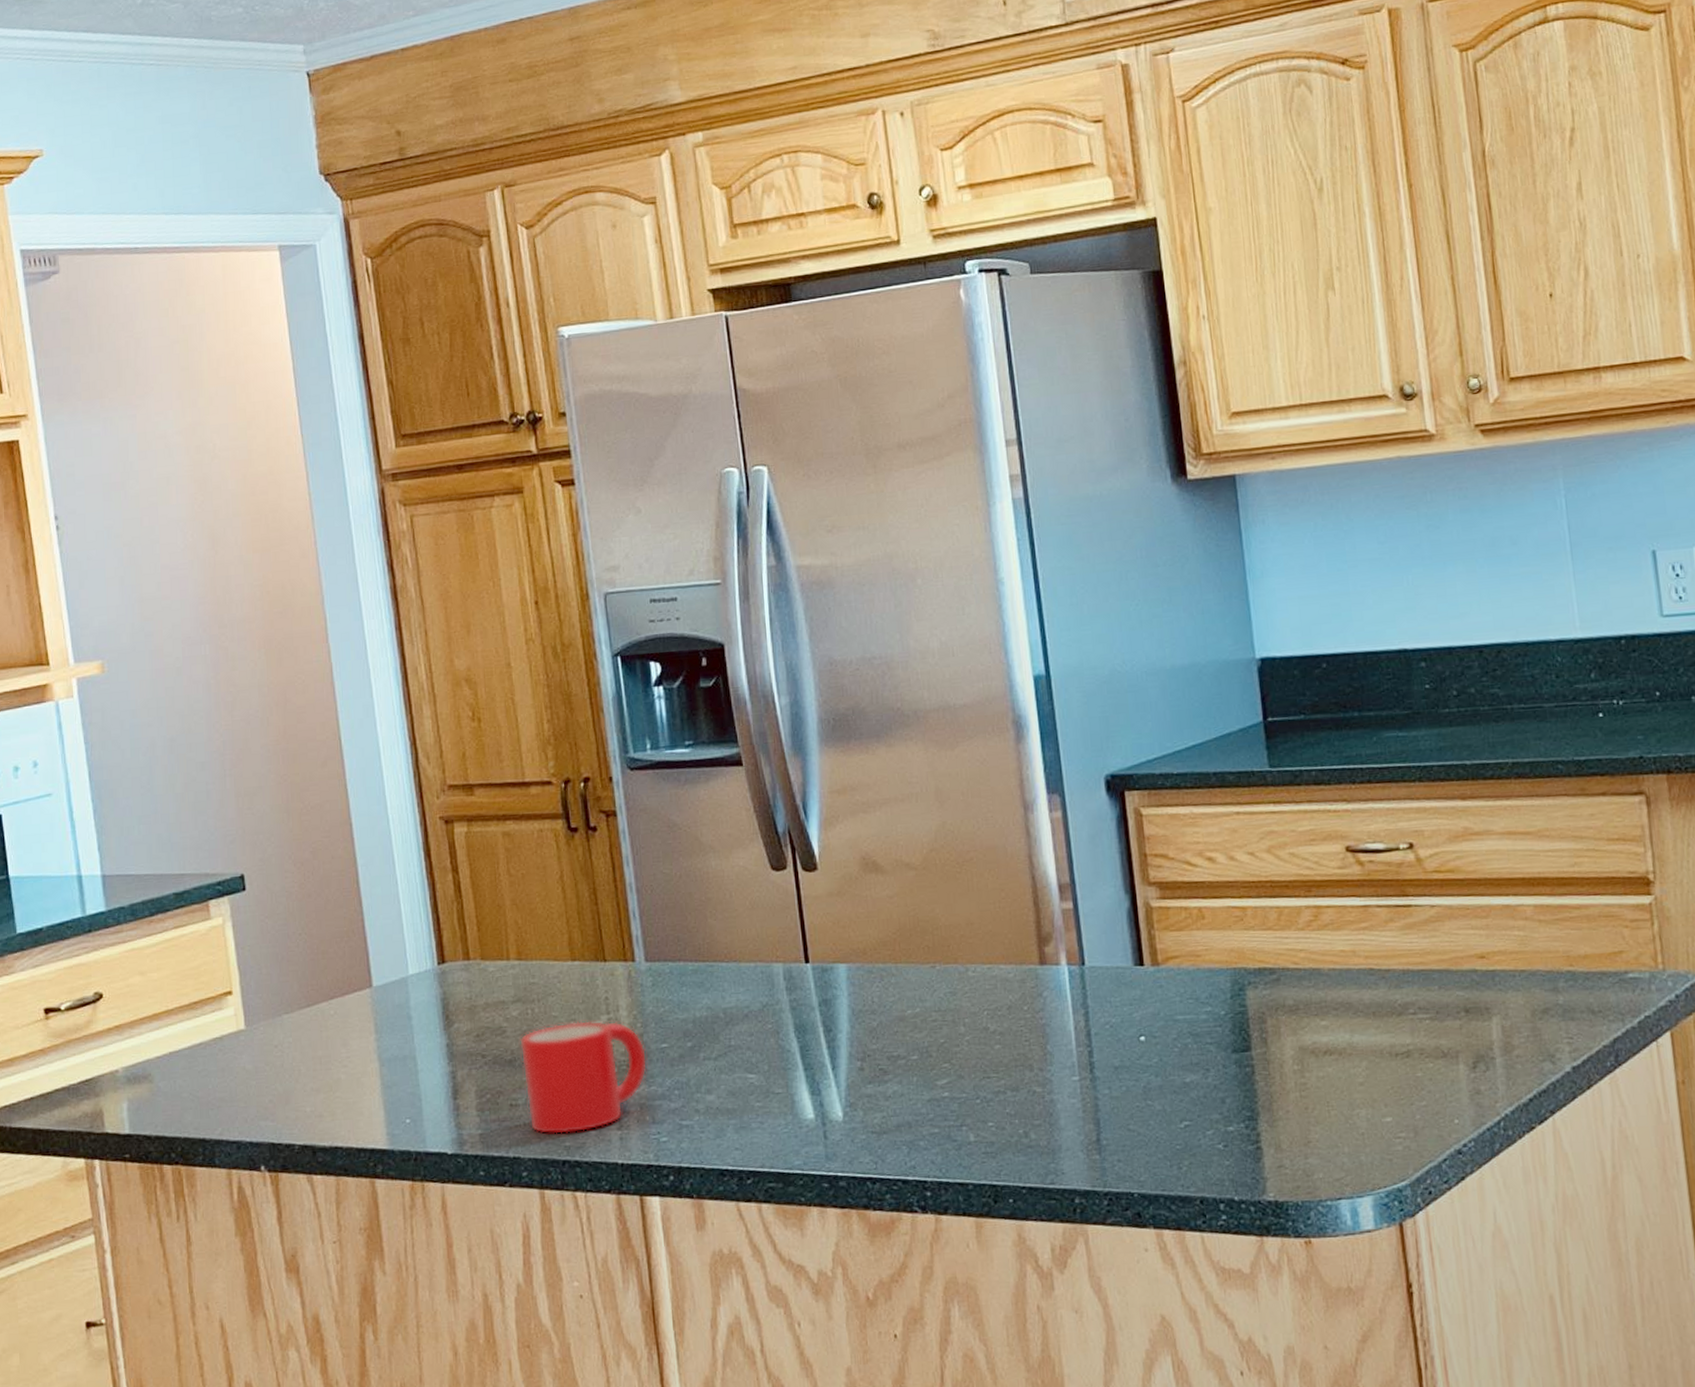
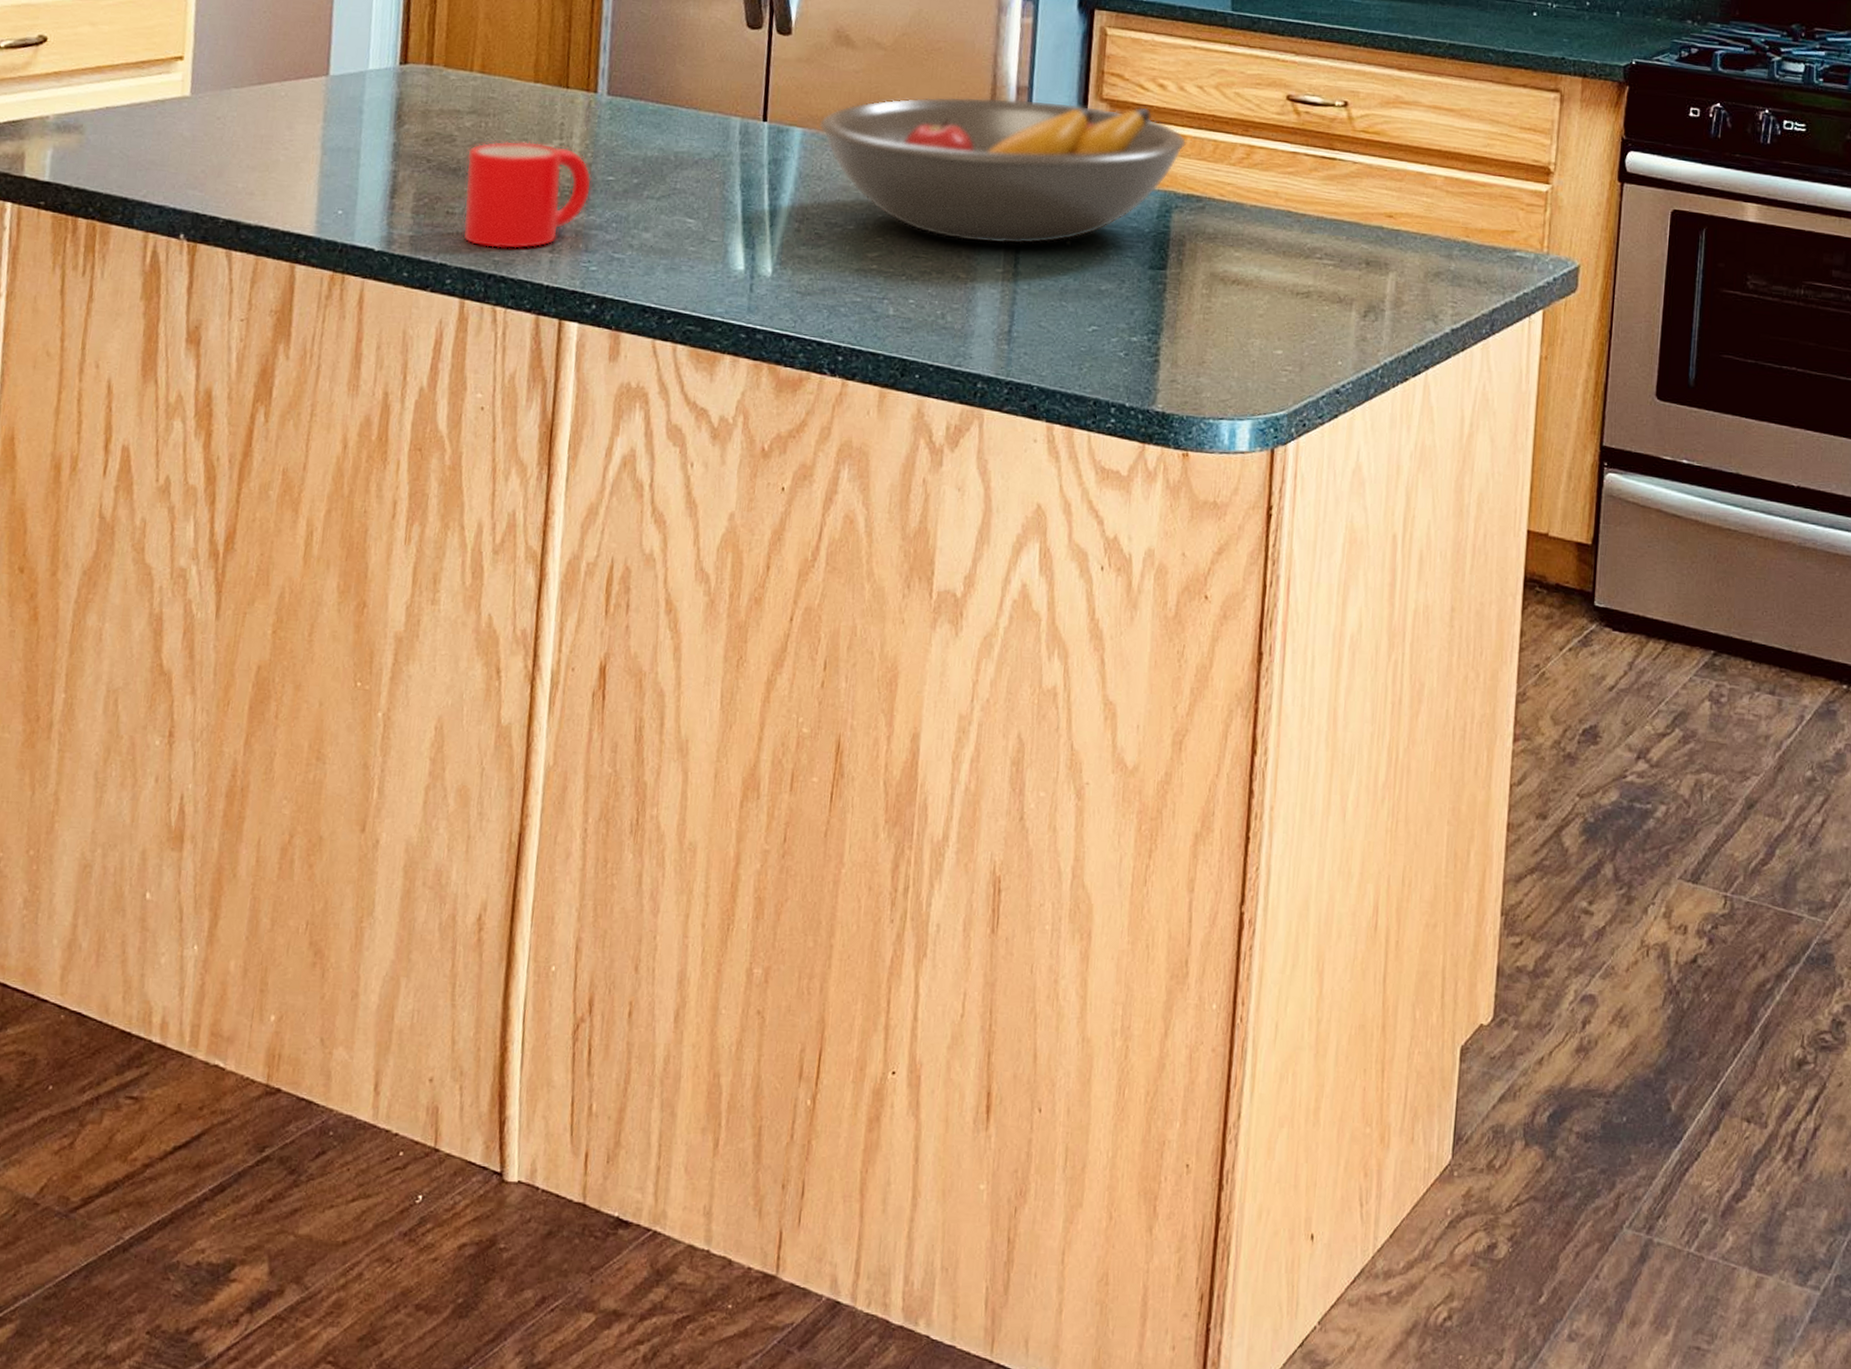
fruit bowl: none [862,884,1247,1054] -> present [819,96,1186,245]

